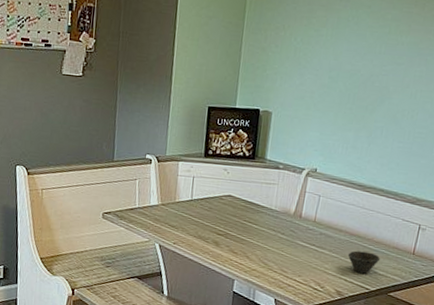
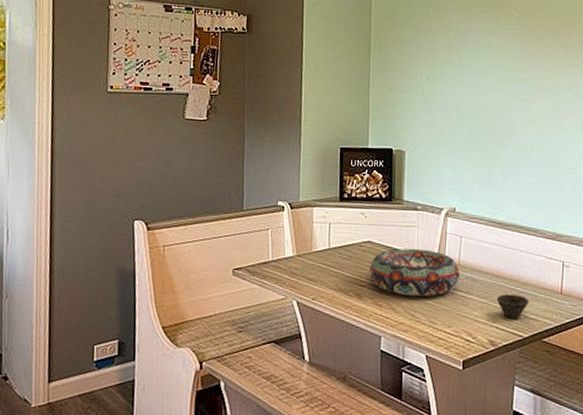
decorative bowl: none [228,203,315,248] -> present [369,248,460,297]

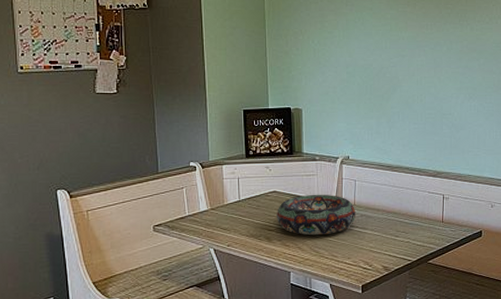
cup: present [496,294,530,319] -> none [388,226,416,247]

